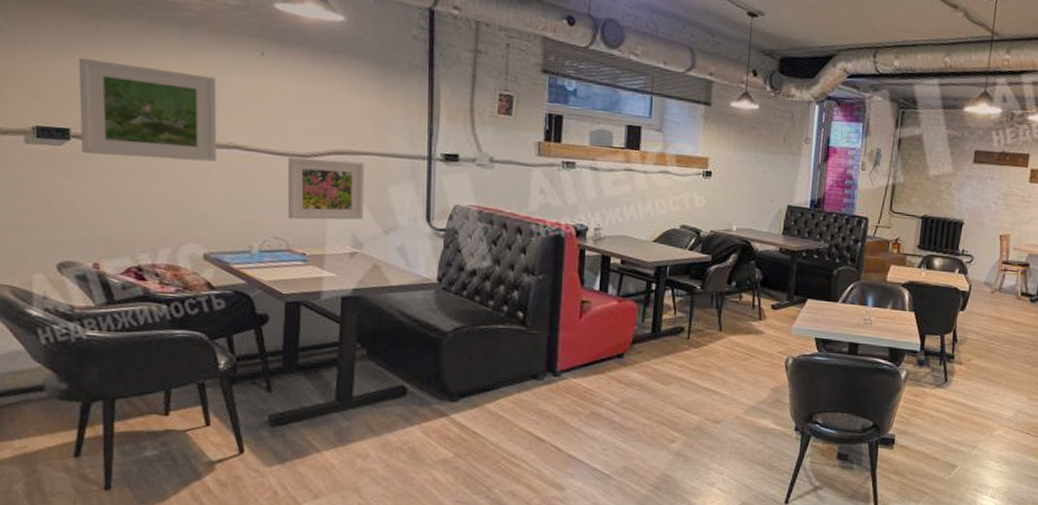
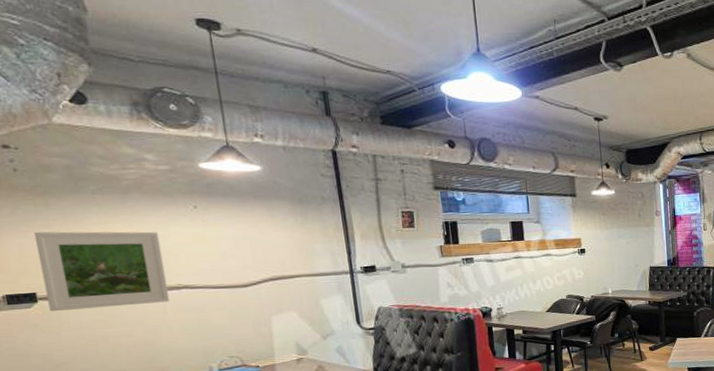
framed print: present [287,157,364,220] -> none [231,284,304,340]

